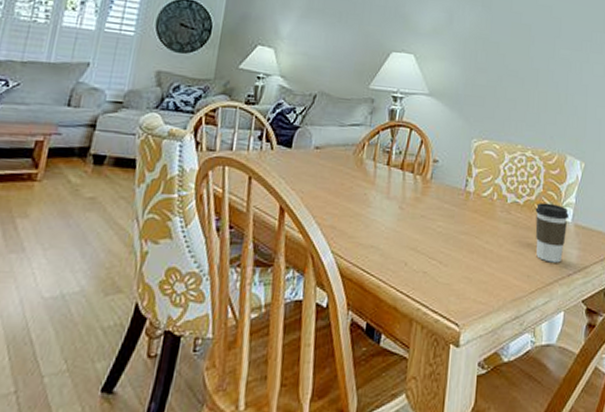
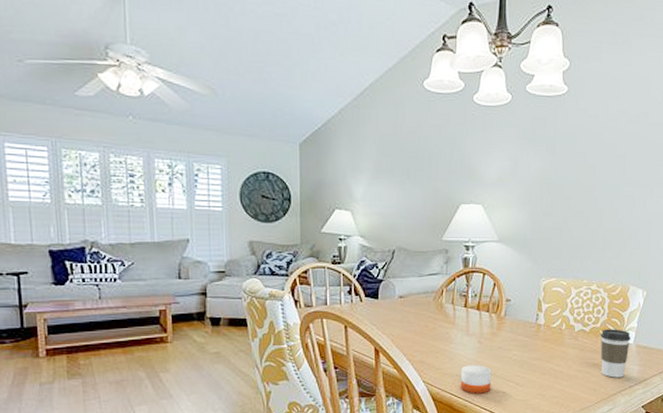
candle: none [375,235,412,272] -> present [461,365,492,394]

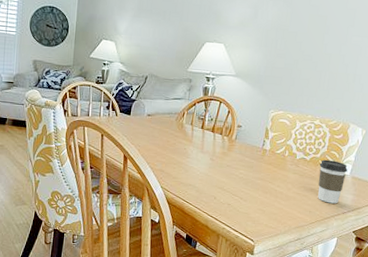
candle: present [461,365,492,394] -> none [192,177,220,203]

